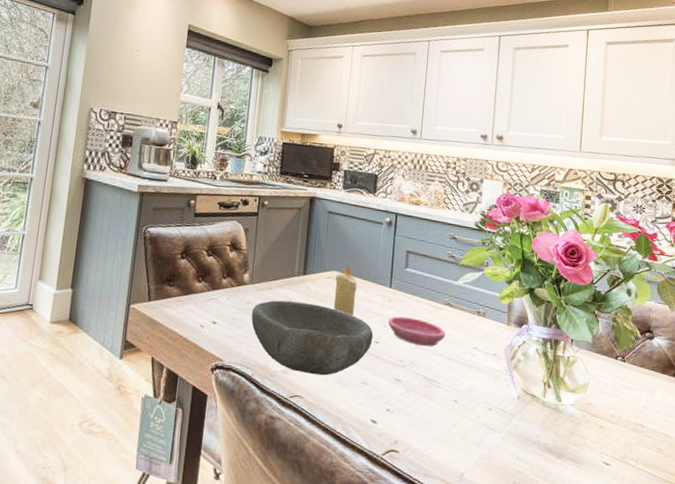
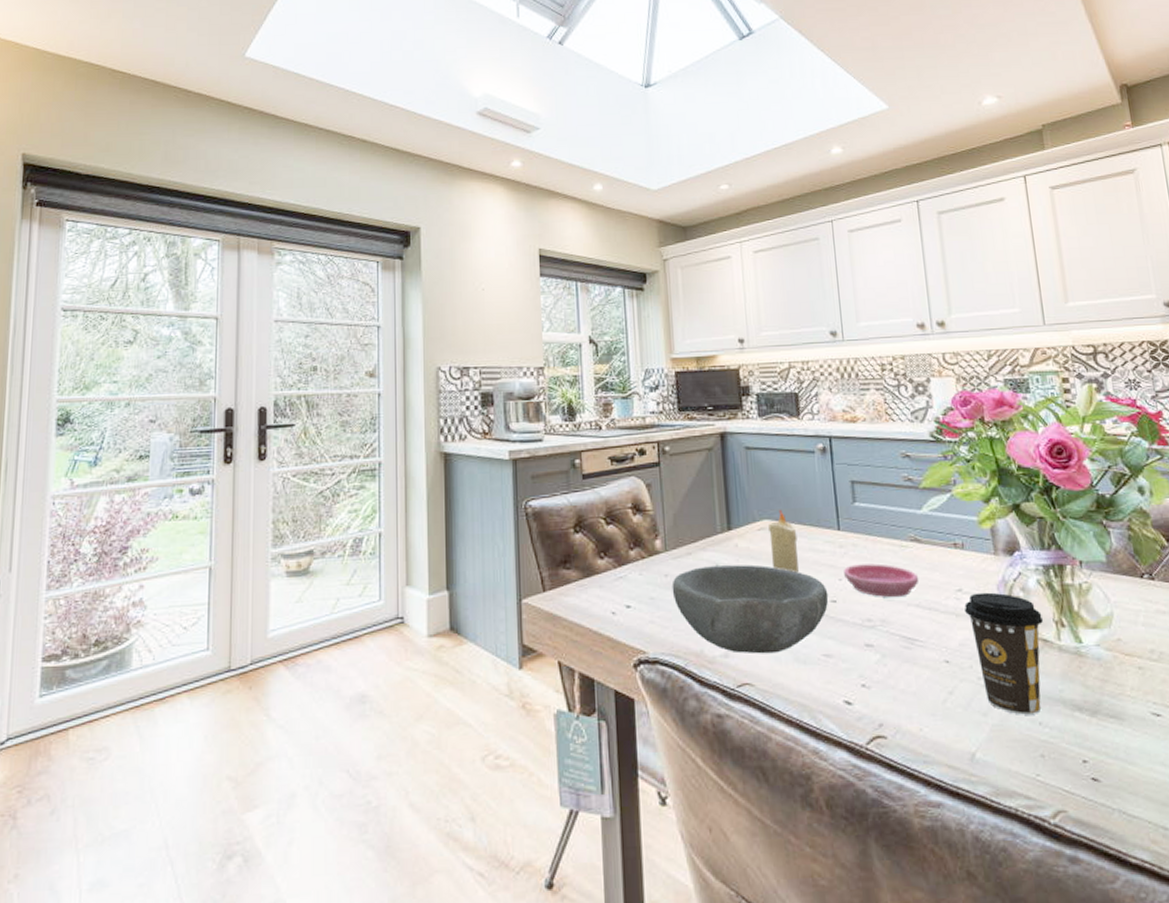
coffee cup: none [477,352,536,451] -> present [964,592,1044,715]

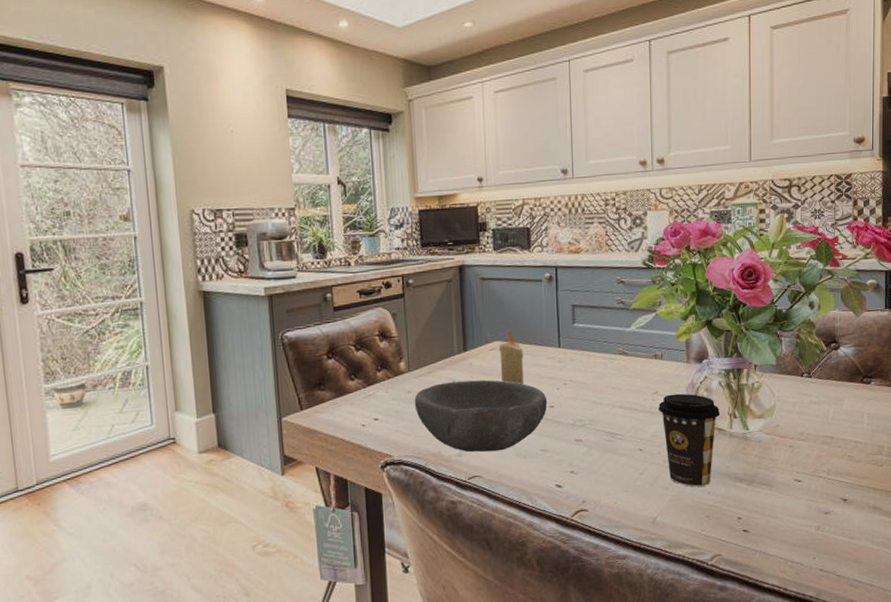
saucer: present [844,563,919,598] -> none [562,374,624,402]

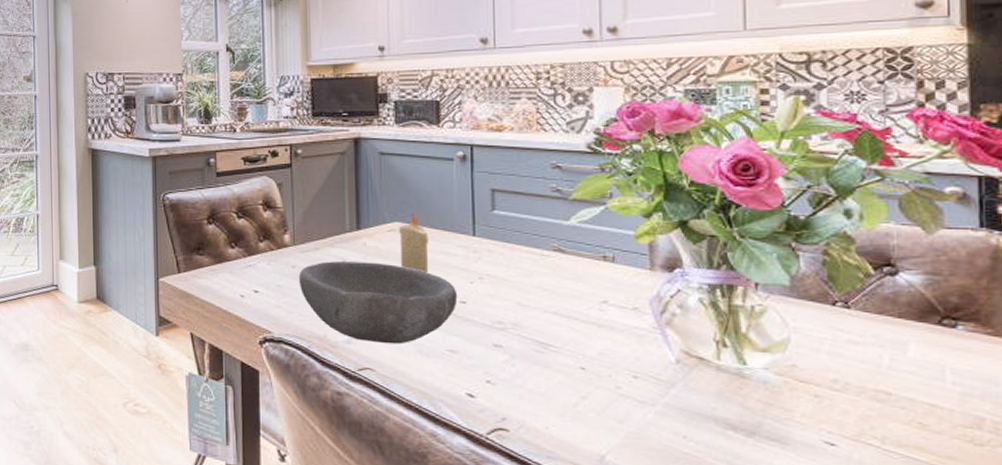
coffee cup: present [659,393,721,487] -> none [609,306,702,428]

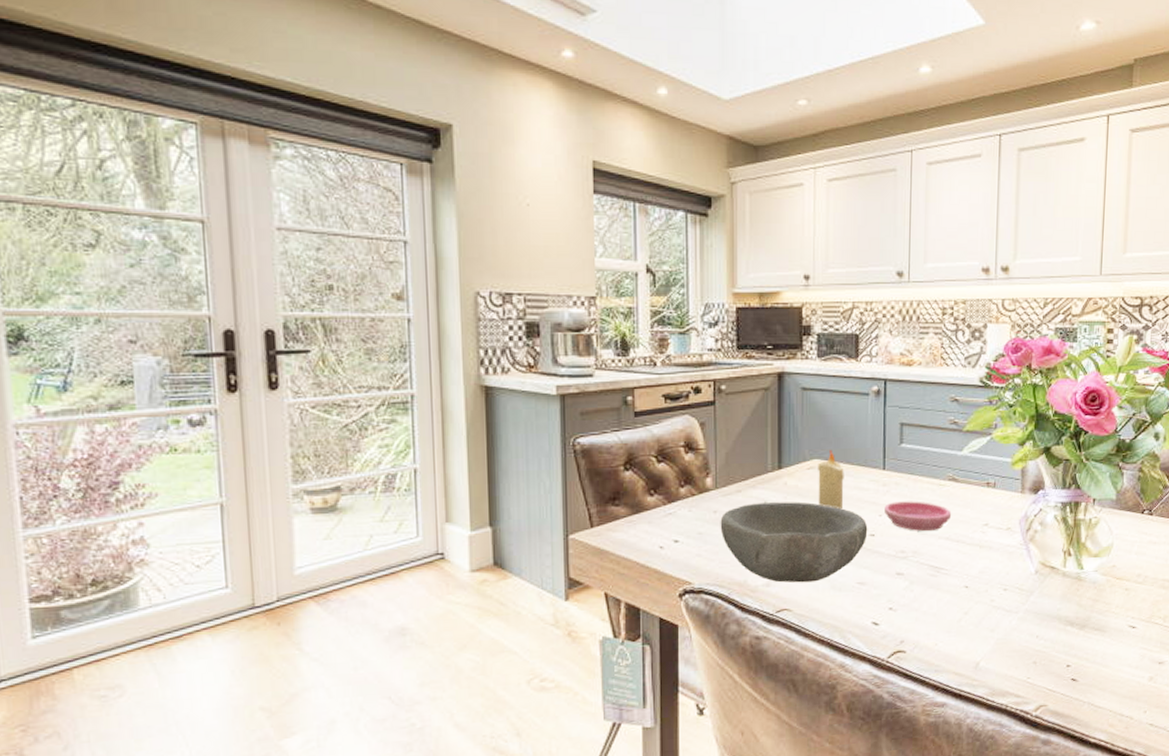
saucer: none [476,269,560,304] -> present [884,501,952,532]

